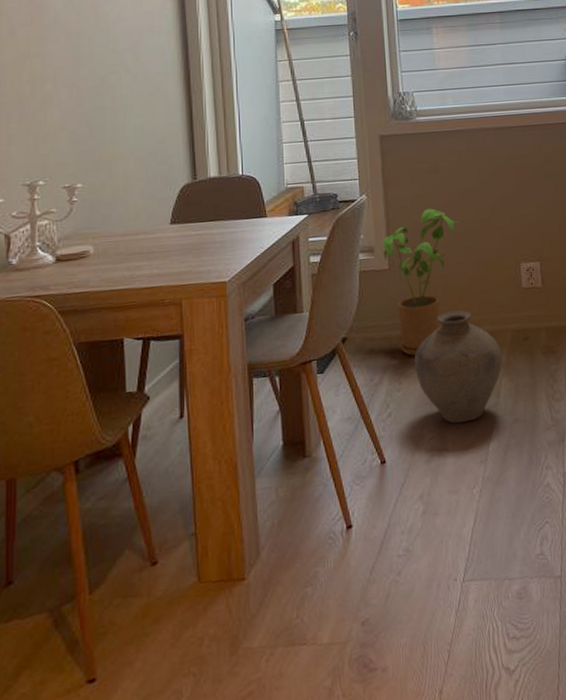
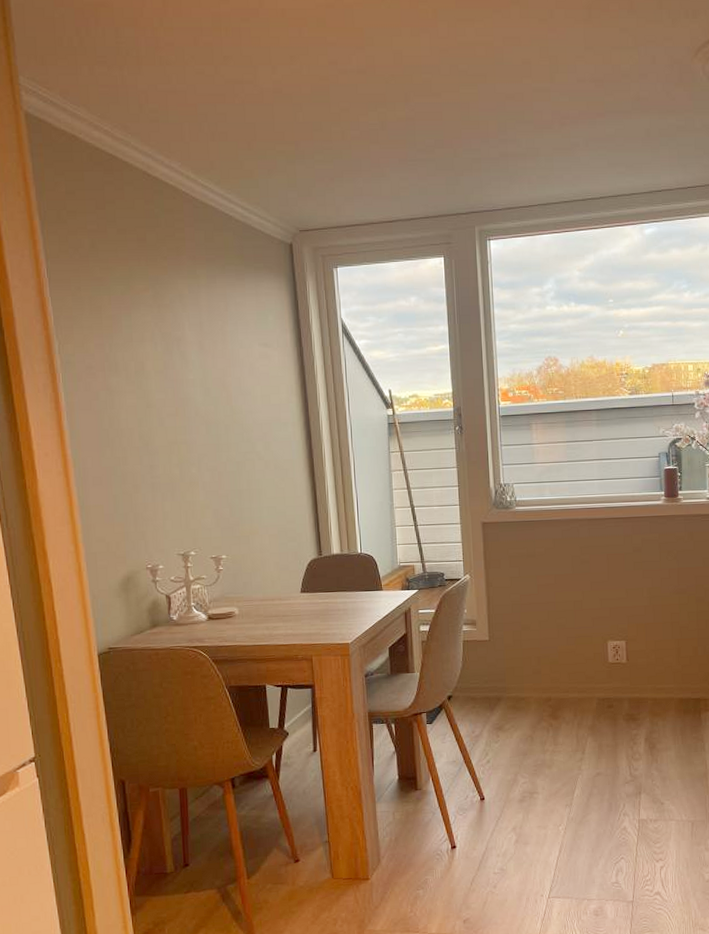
house plant: present [382,209,460,356] -> none [483,589,554,714]
vase: present [414,310,502,424] -> none [510,678,588,773]

